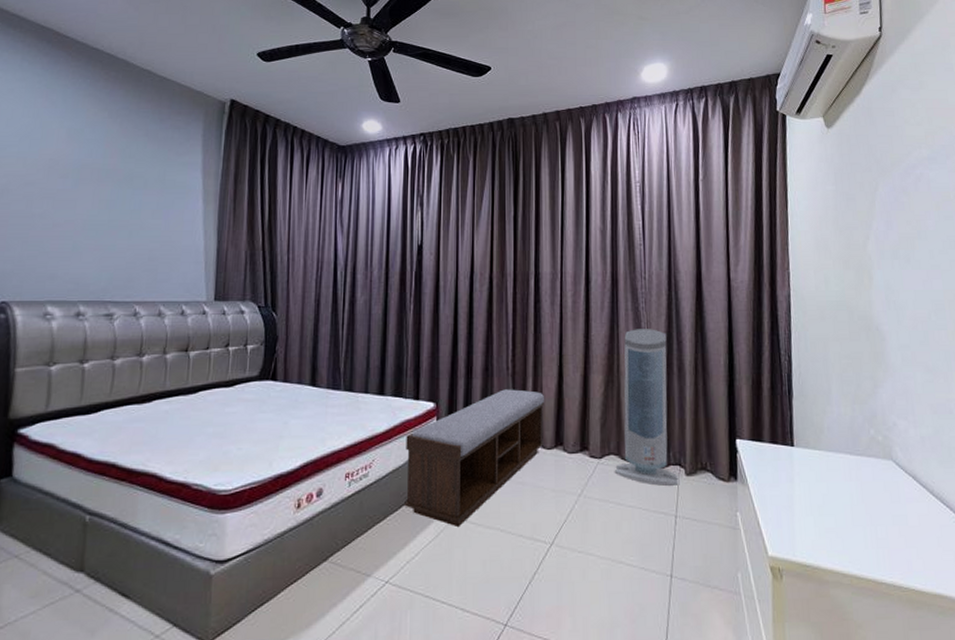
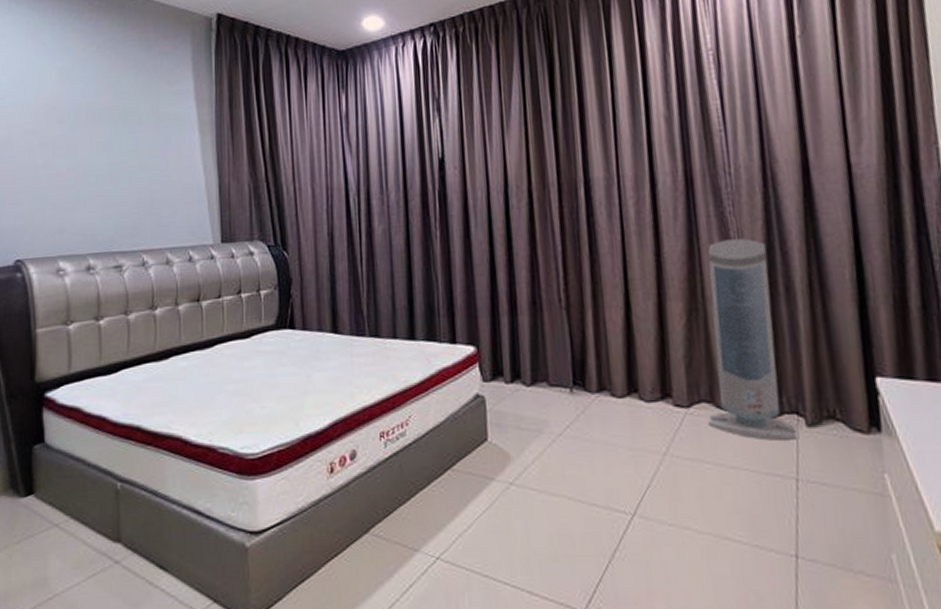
bench: present [404,389,545,528] -> none [445,325,614,495]

